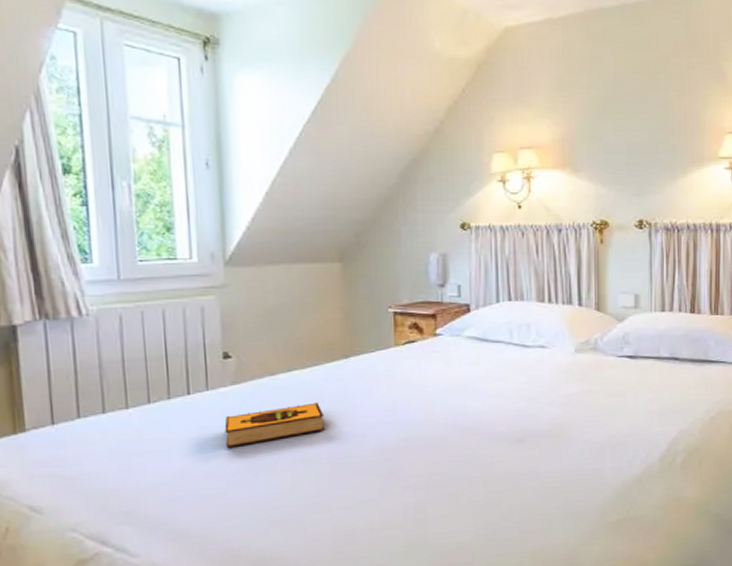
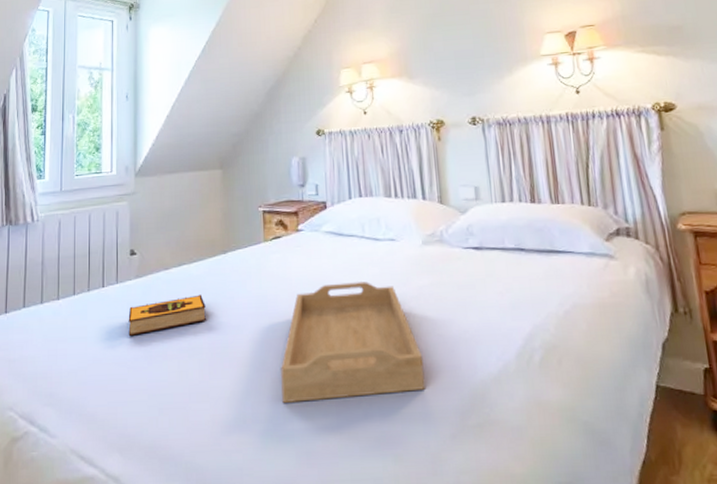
serving tray: none [413,389,568,510] -> present [281,281,425,403]

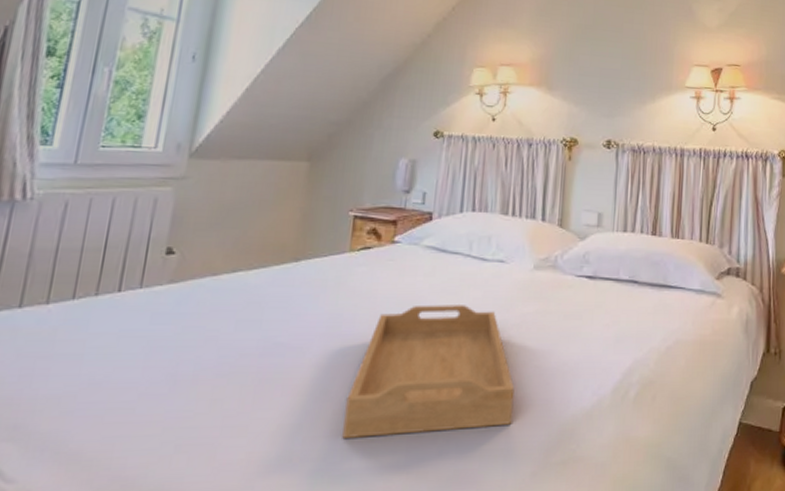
hardback book: present [128,294,206,336] -> none [146,308,261,354]

